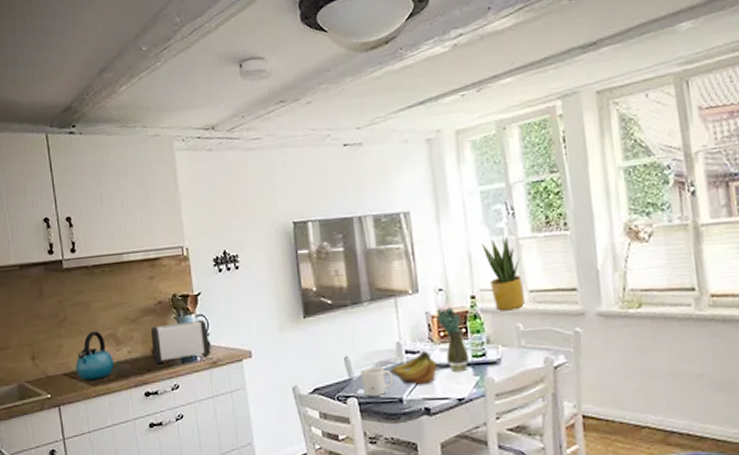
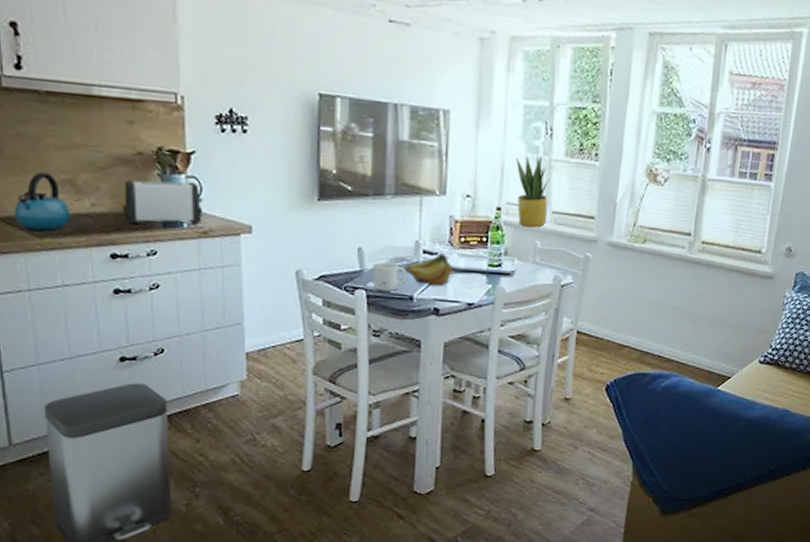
vase: present [436,306,469,371] -> none [459,212,485,278]

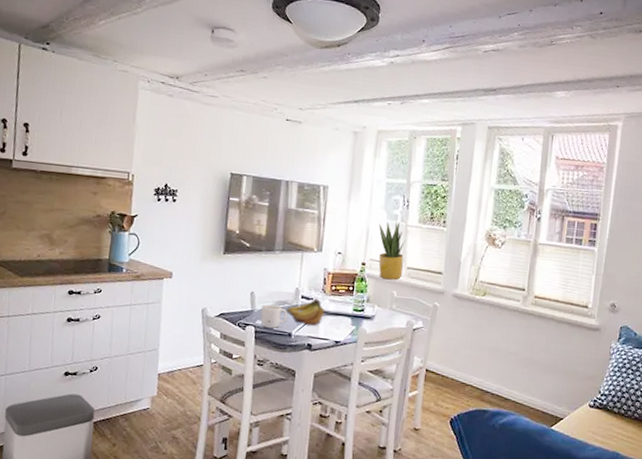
kettle: present [13,172,70,231] -> none [6,228,45,272]
toaster: present [122,180,203,225] -> none [80,235,139,270]

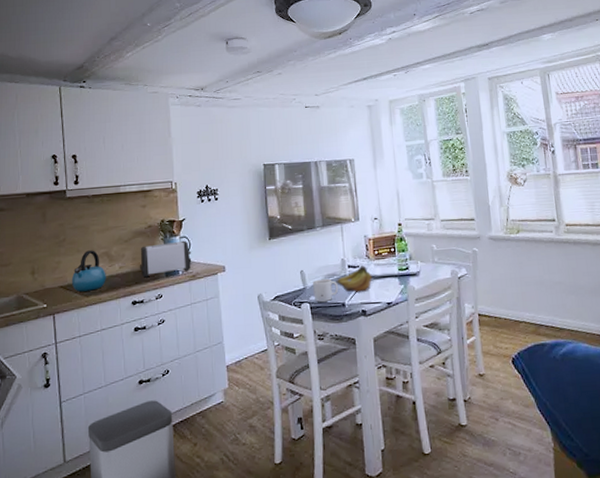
kettle: none [6,228,45,272] -> present [71,250,106,292]
toaster: none [80,235,139,270] -> present [139,240,192,278]
planter: present [378,221,407,280] -> none [407,179,438,235]

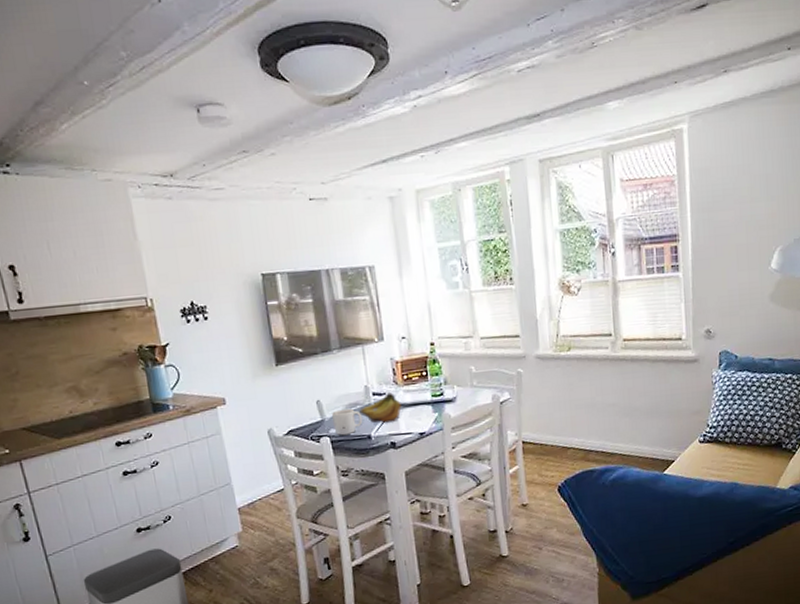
kettle: present [71,250,106,292] -> none [34,384,80,434]
toaster: present [139,240,192,278] -> none [116,369,184,415]

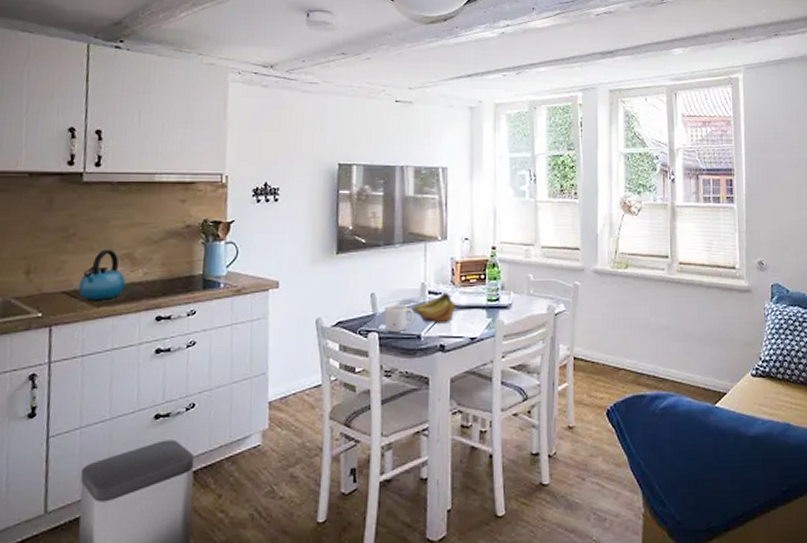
kettle: none [34,384,80,434] -> present [78,250,126,300]

